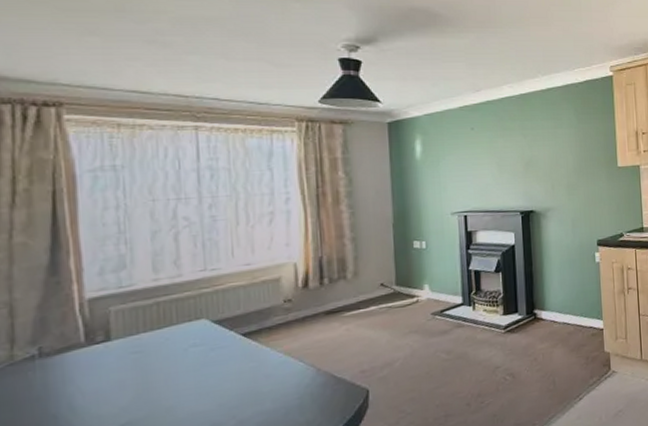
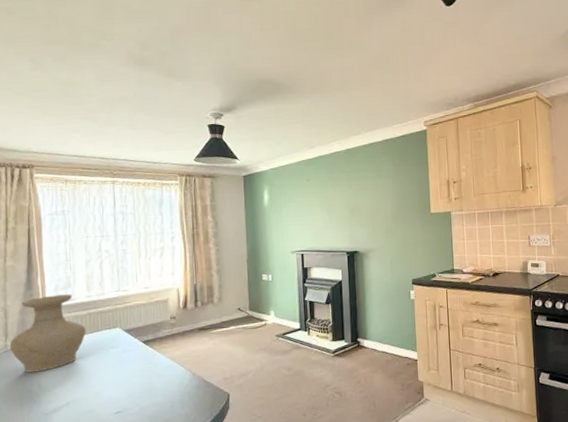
vase: none [18,278,153,392] -> present [9,294,87,373]

